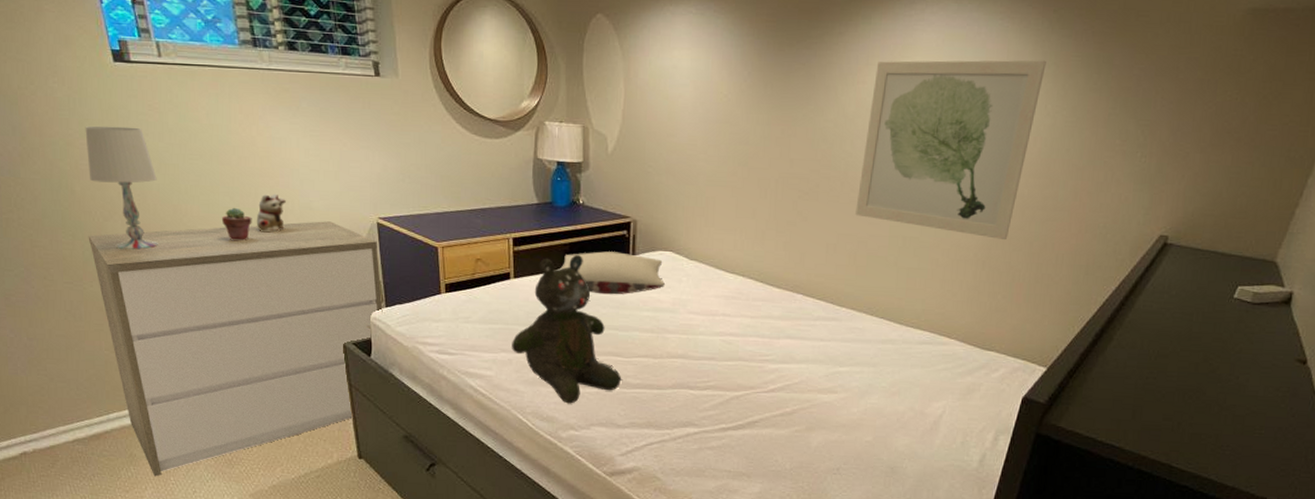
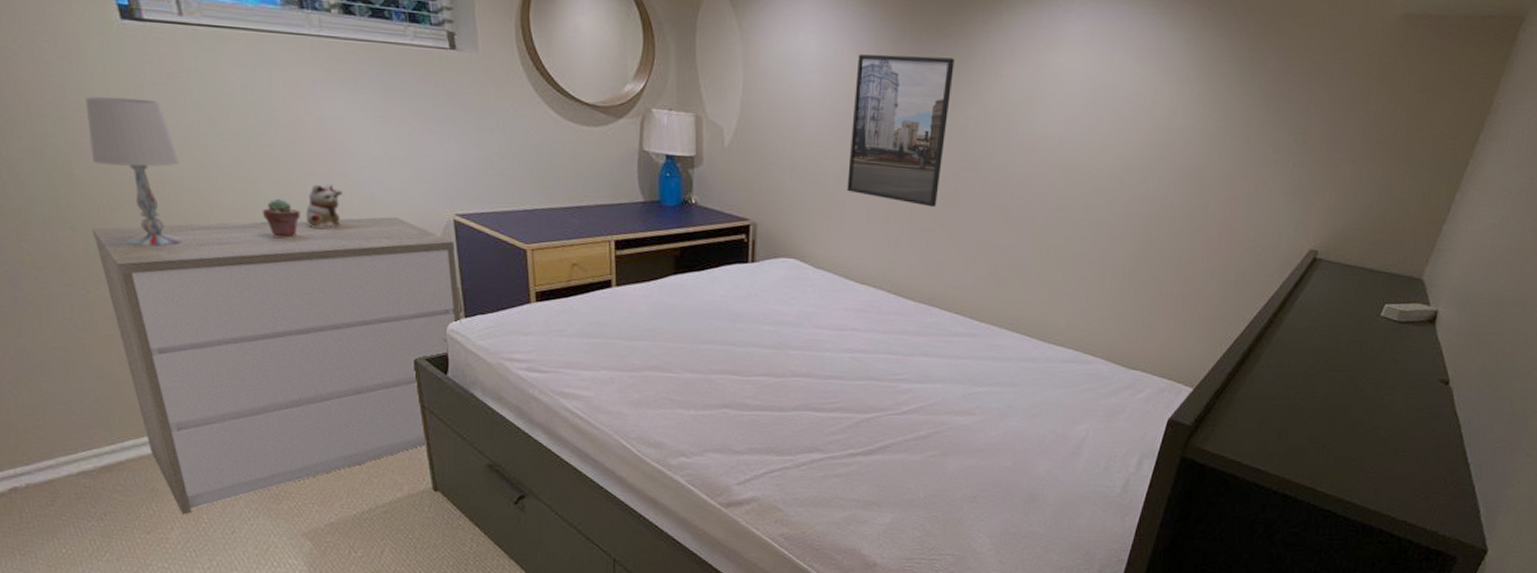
teddy bear: present [512,255,621,404] -> none [614,261,738,428]
pillow: present [560,251,665,295] -> none [669,257,788,307]
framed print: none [717,66,815,203] -> present [847,54,955,208]
wall art: present [855,60,1046,241] -> none [997,54,1199,253]

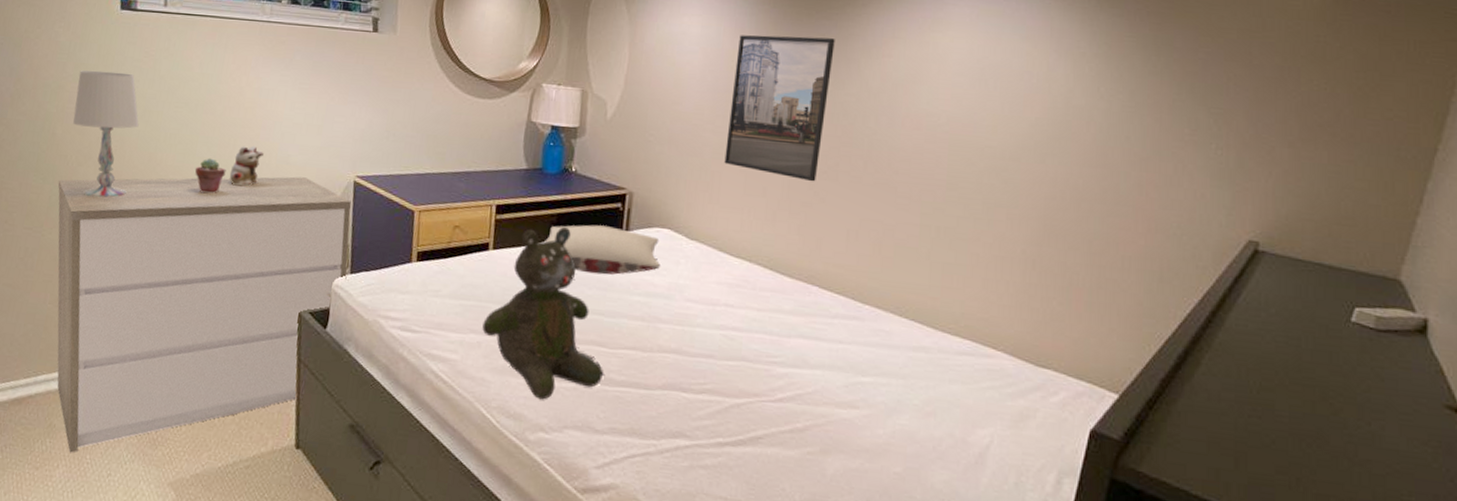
teddy bear: none [614,261,738,428] -> present [482,227,603,400]
pillow: none [669,257,788,307] -> present [544,224,660,275]

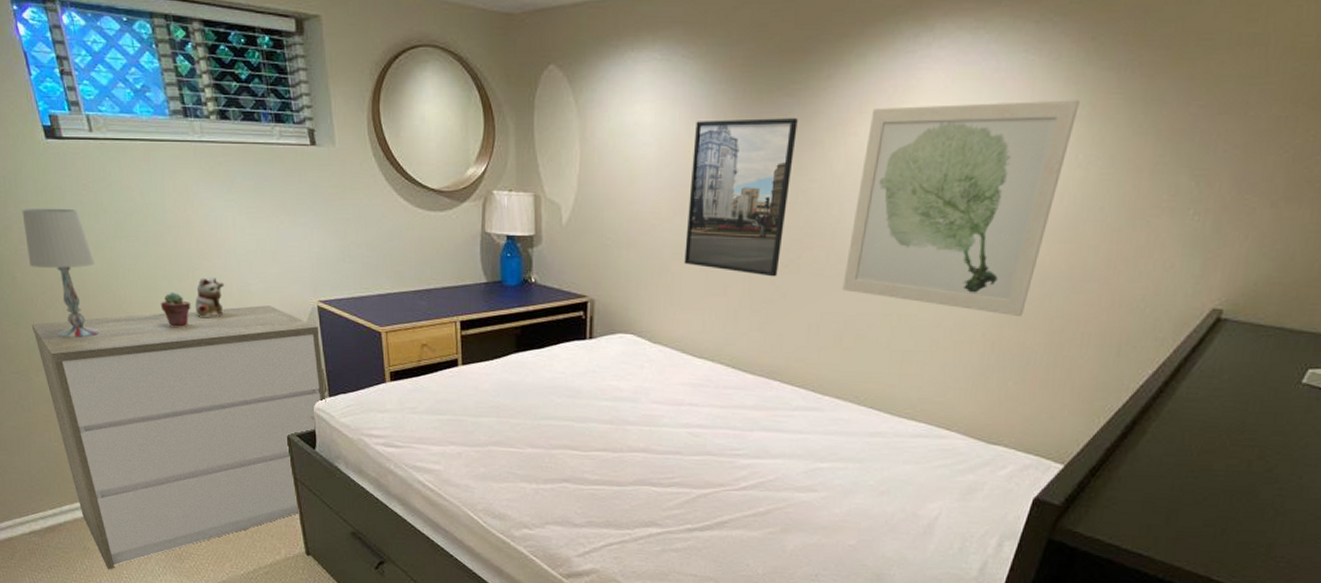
teddy bear: present [482,227,603,400] -> none [461,339,577,501]
pillow: present [544,224,660,275] -> none [511,335,625,383]
wall art: none [880,34,1096,237] -> present [842,100,1080,317]

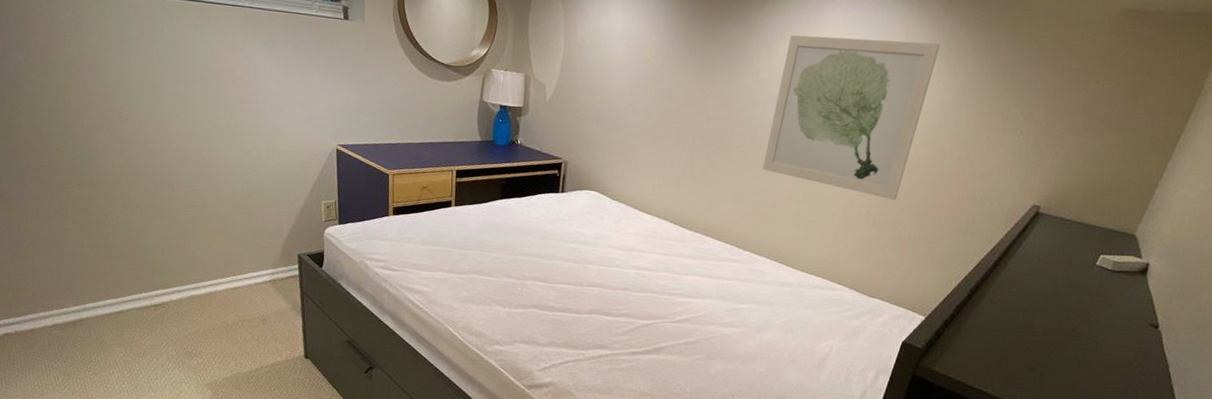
table lamp: present [22,208,100,339] -> none [84,47,144,160]
dresser: present [31,305,326,570] -> none [79,143,336,363]
potted succulent: present [160,292,191,328] -> none [198,127,226,158]
decorative figurine: present [195,276,225,319] -> none [229,117,257,152]
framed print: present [684,118,798,277] -> none [641,31,734,155]

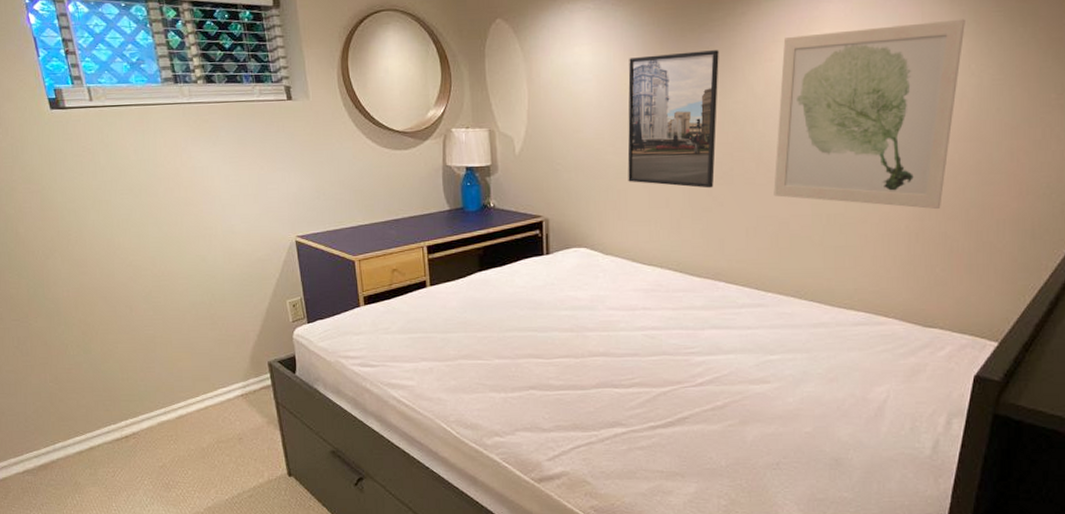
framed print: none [641,31,734,155] -> present [627,50,719,188]

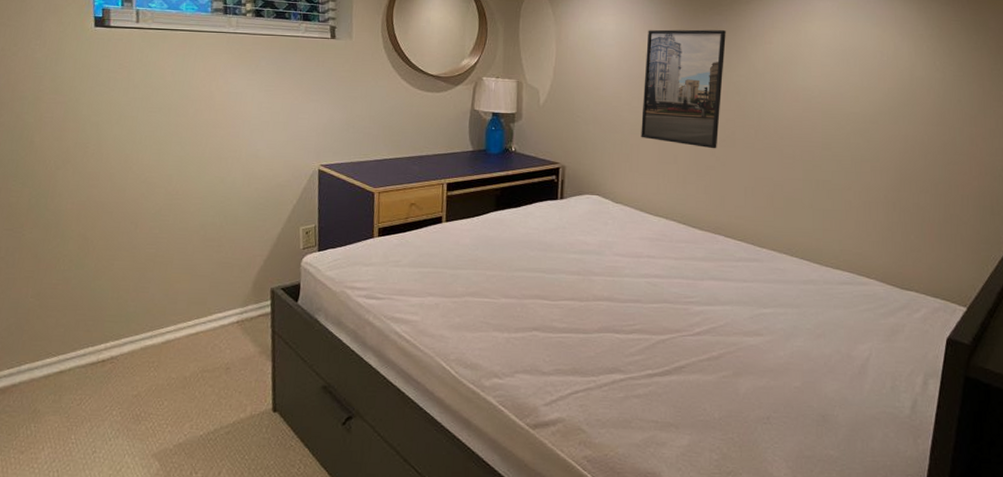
wall art: present [773,19,965,210] -> none [770,24,930,183]

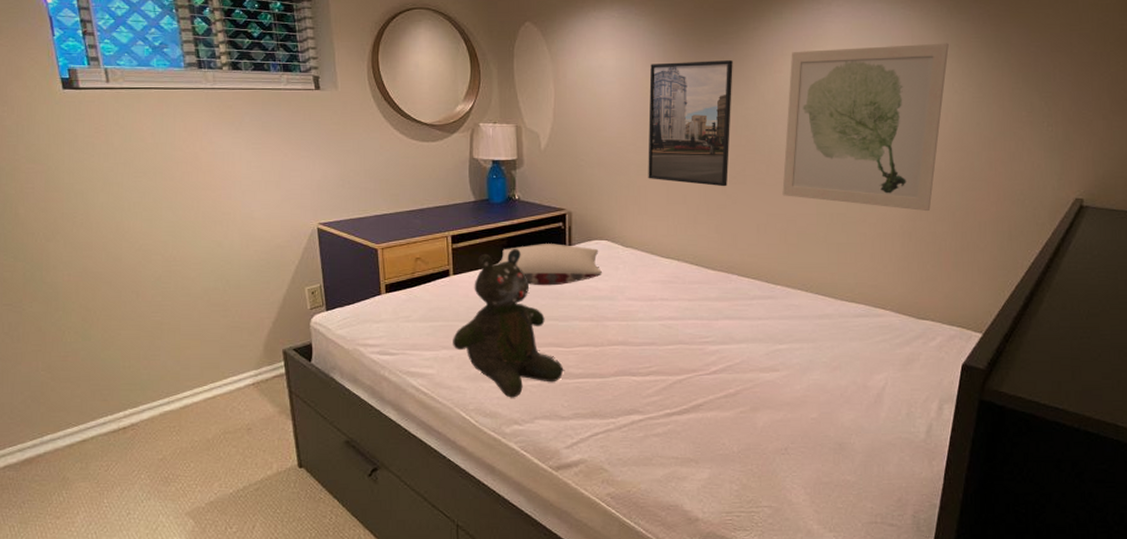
teddy bear: none [439,199,547,350] -> present [453,249,563,398]
pillow: none [491,195,591,238] -> present [499,244,602,286]
wall art: none [770,24,930,183] -> present [782,43,949,212]

